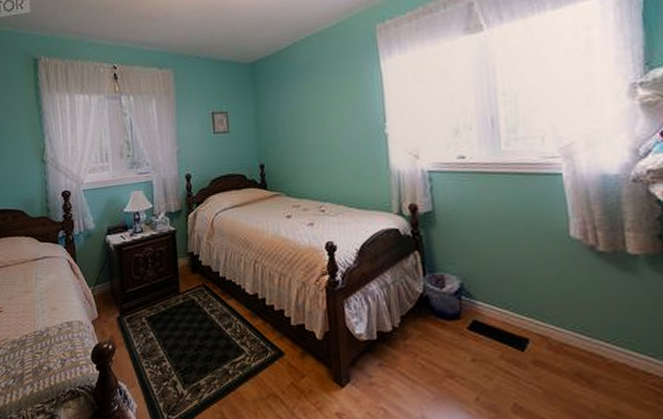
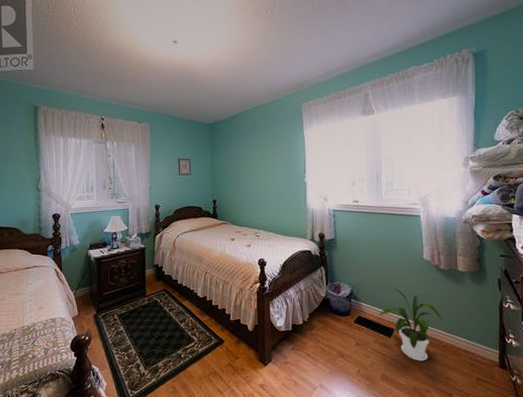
house plant: none [503,275,605,387] -> present [378,285,442,362]

